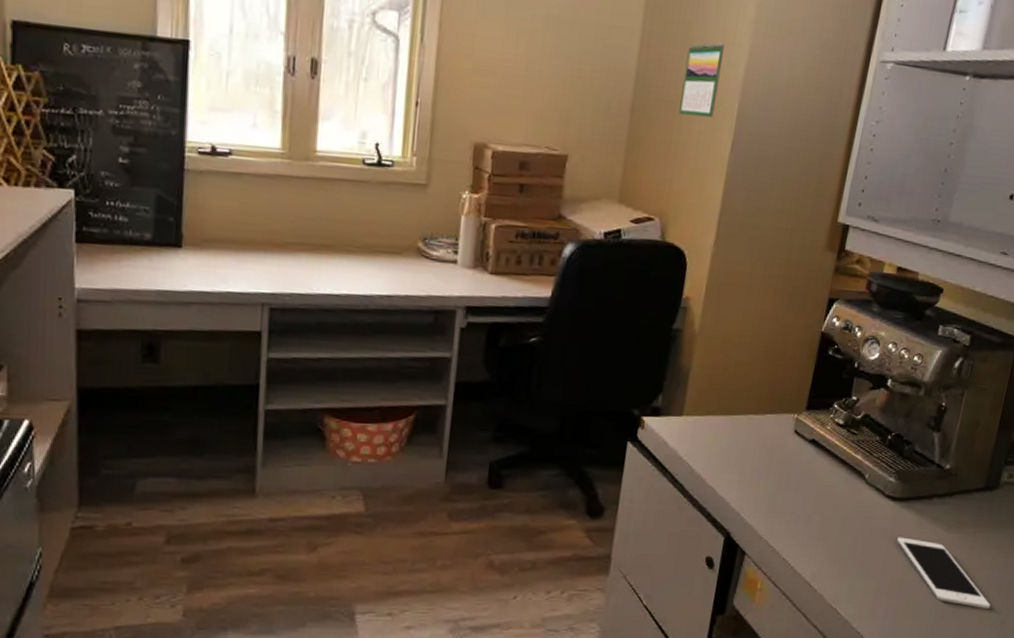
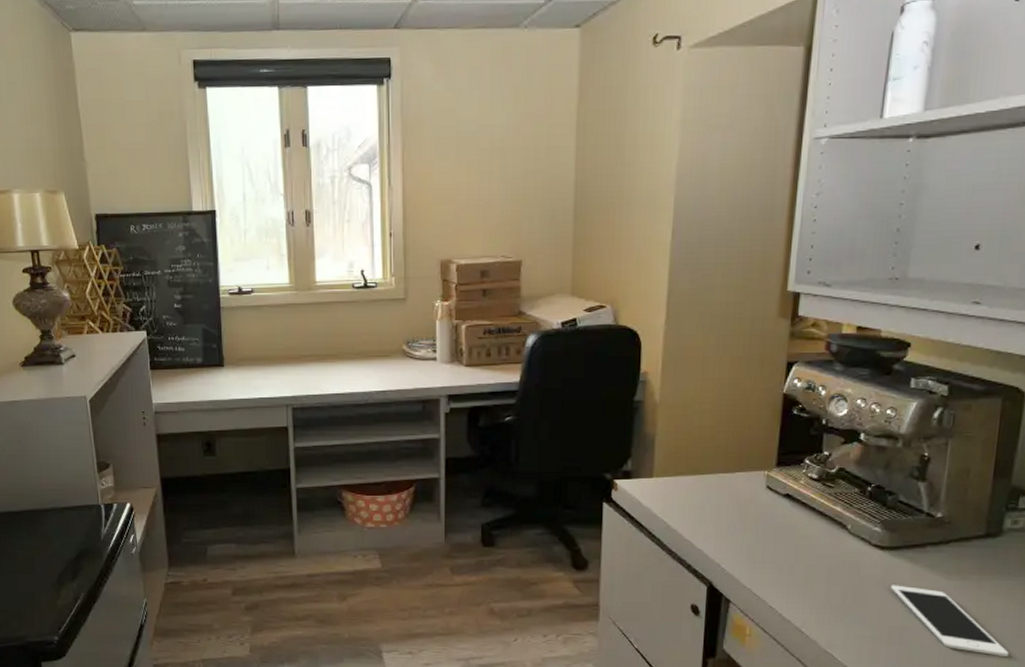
calendar: present [679,42,725,118] -> none [618,146,655,213]

